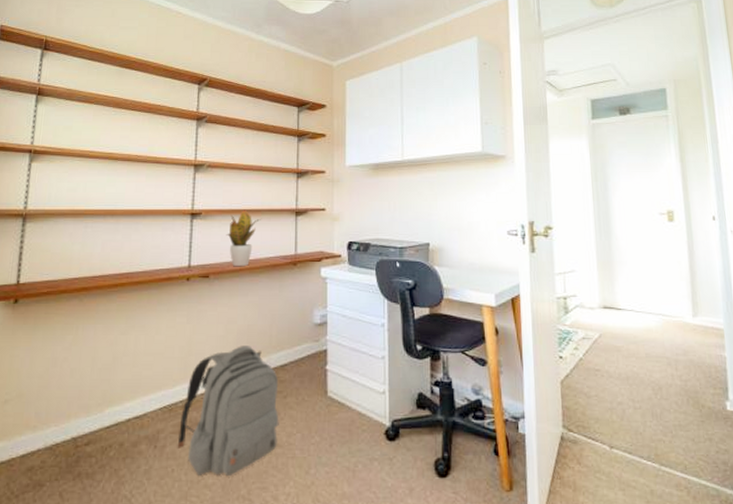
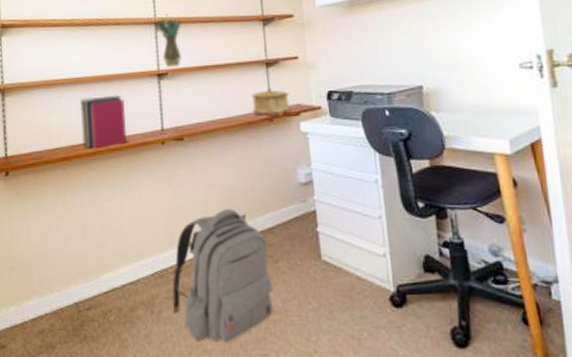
books: none [105,229,154,281] -> present [79,94,127,149]
vase: none [194,159,220,208] -> present [154,14,181,68]
potted plant: present [226,209,262,267] -> none [195,65,231,127]
decorative box: none [278,235,315,261] -> present [251,88,292,116]

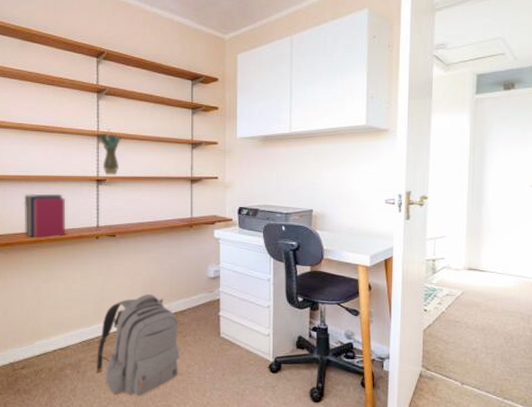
decorative box: present [251,88,292,116] -> none [176,201,208,223]

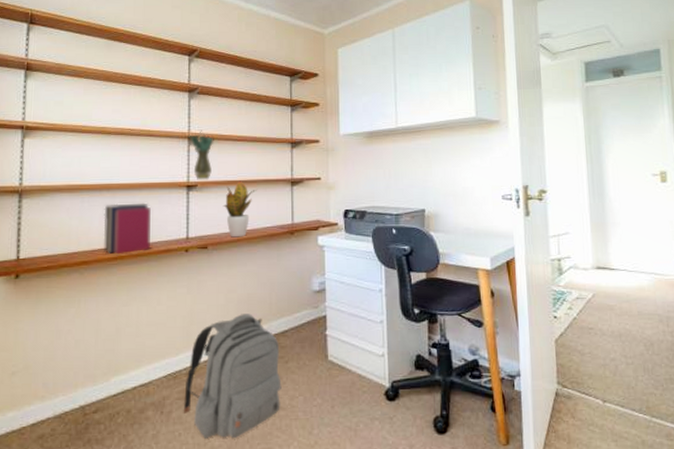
potted plant: none [129,177,161,228] -> present [222,180,258,238]

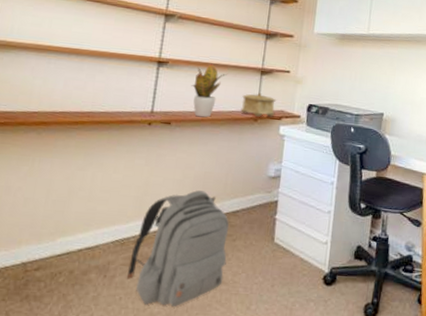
books: present [104,203,151,255] -> none [65,69,119,120]
vase: present [188,130,214,180] -> none [165,10,192,59]
decorative box: none [275,205,311,230] -> present [240,93,277,117]

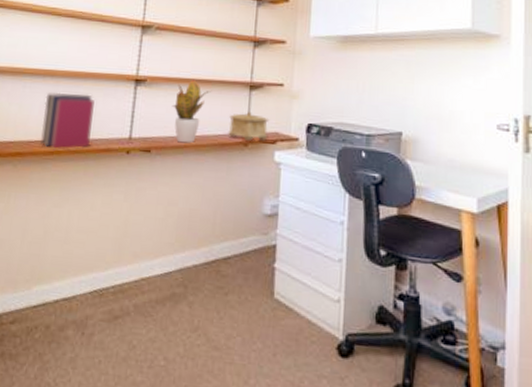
books: none [65,69,119,120] -> present [41,92,95,149]
backpack: present [126,190,229,306] -> none [105,231,219,375]

